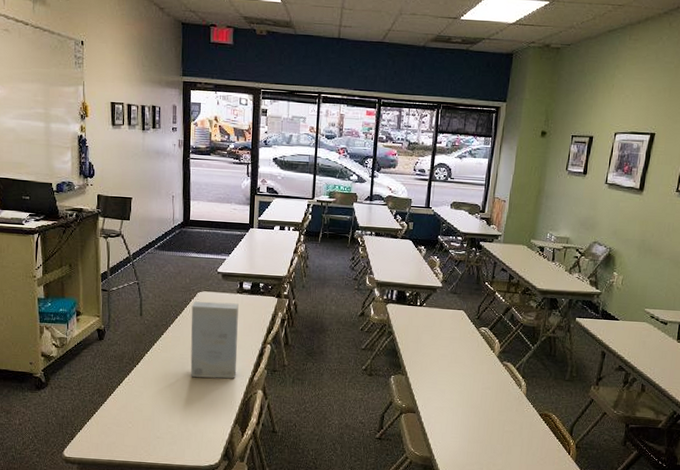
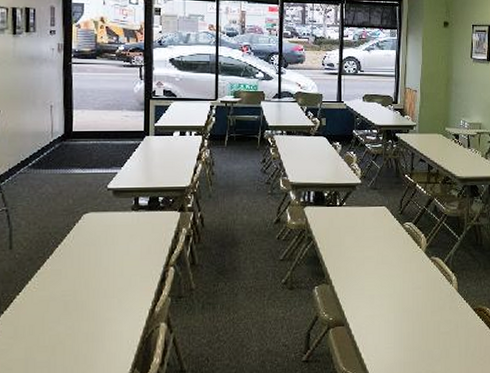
book: present [190,301,239,379] -> none [75,223,134,318]

